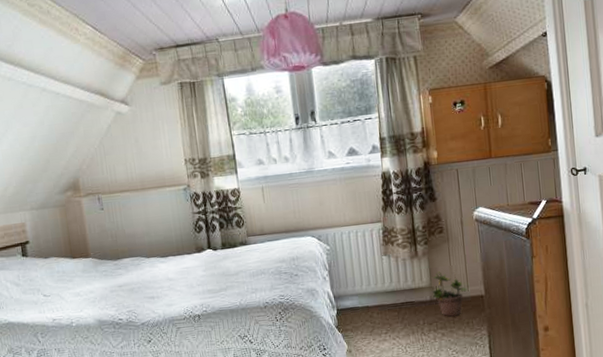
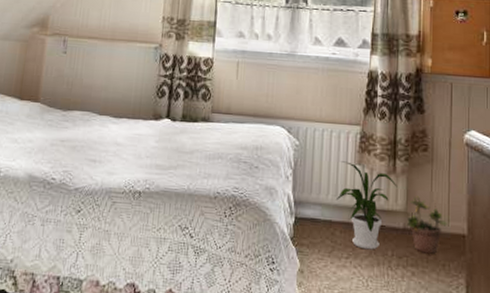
house plant: none [369,255,421,324] -> present [335,161,397,250]

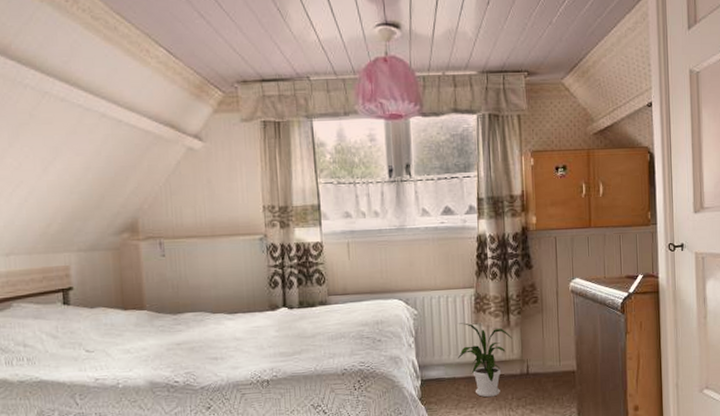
potted plant: present [404,196,448,254] -> none [521,344,559,392]

